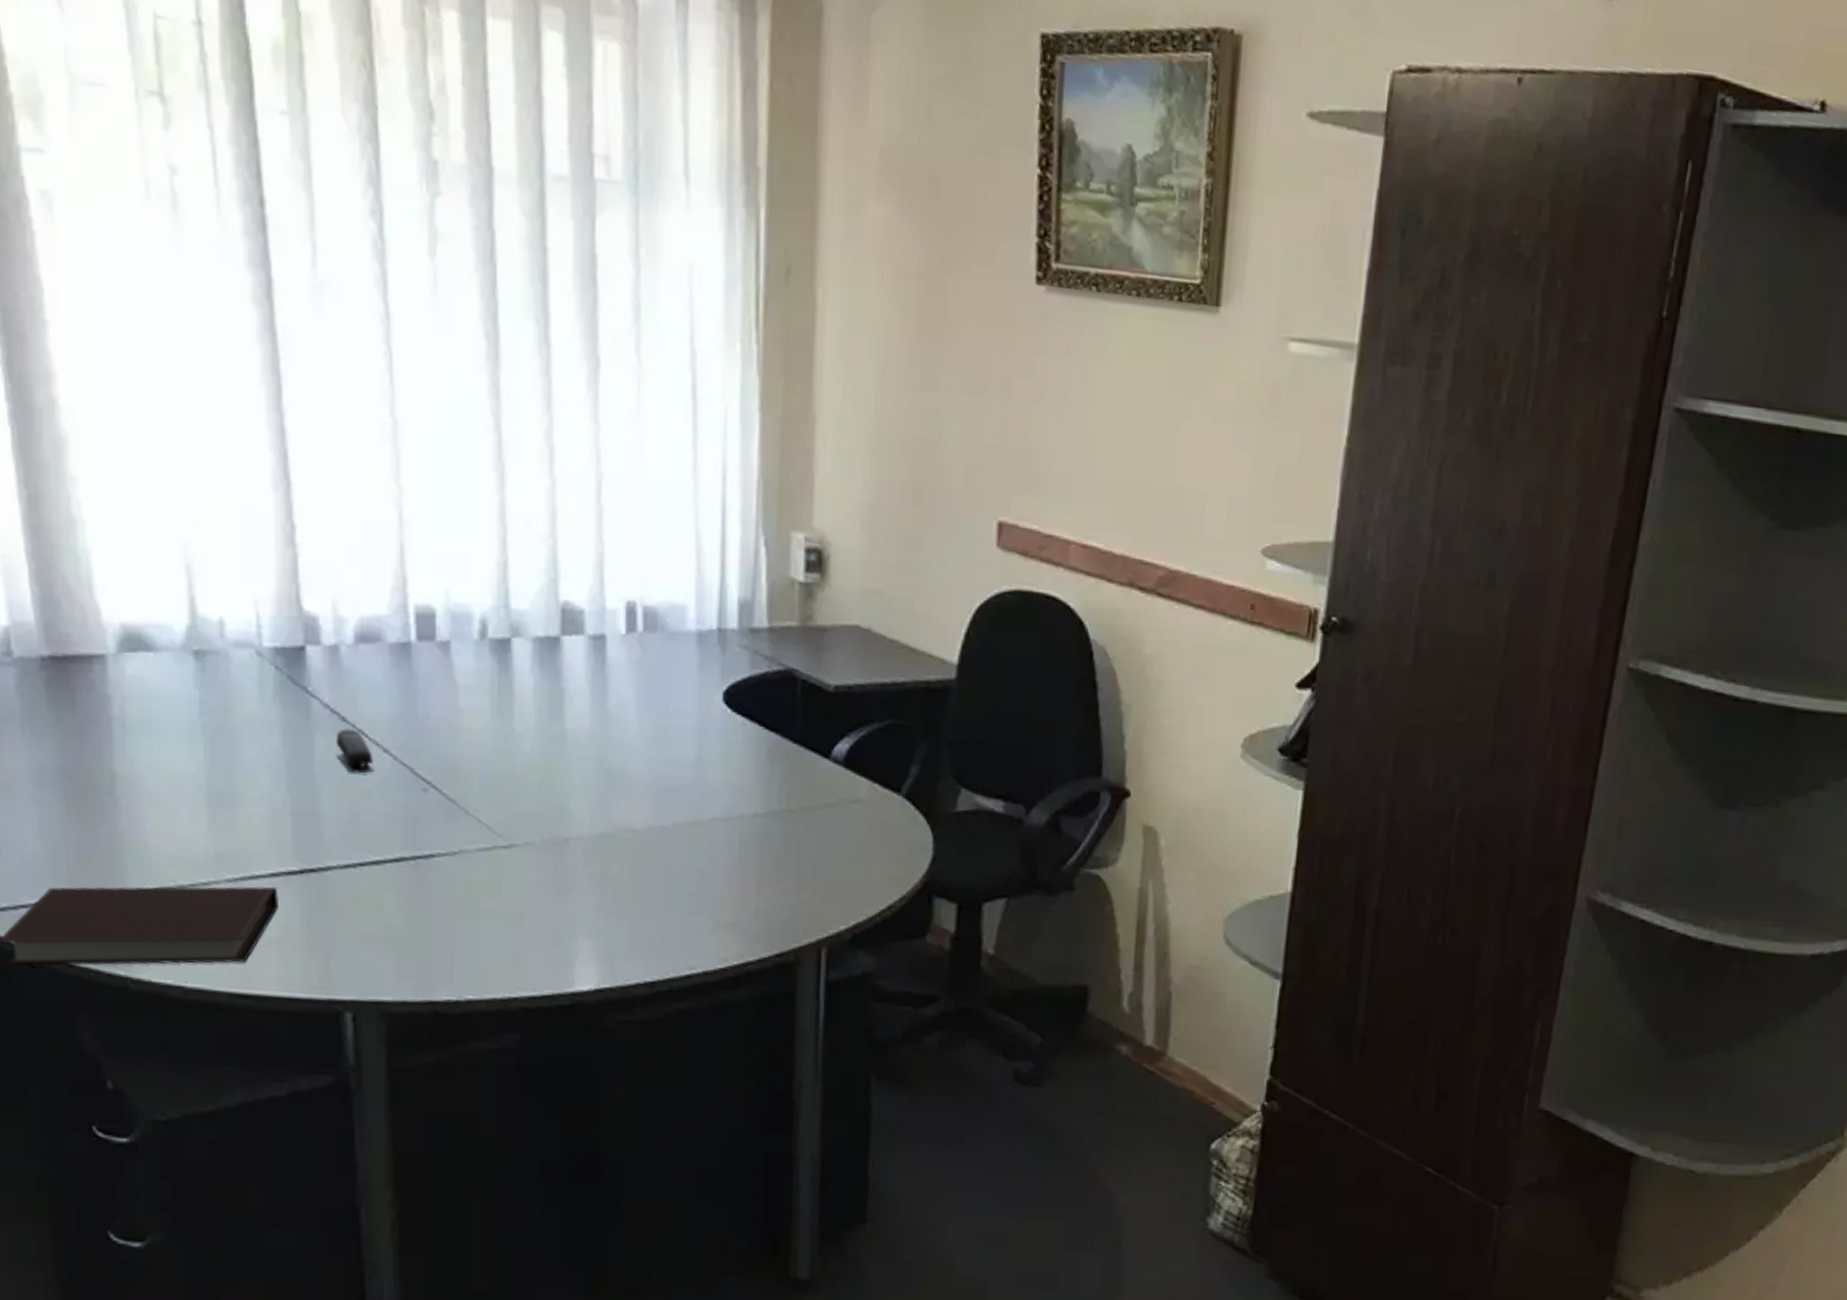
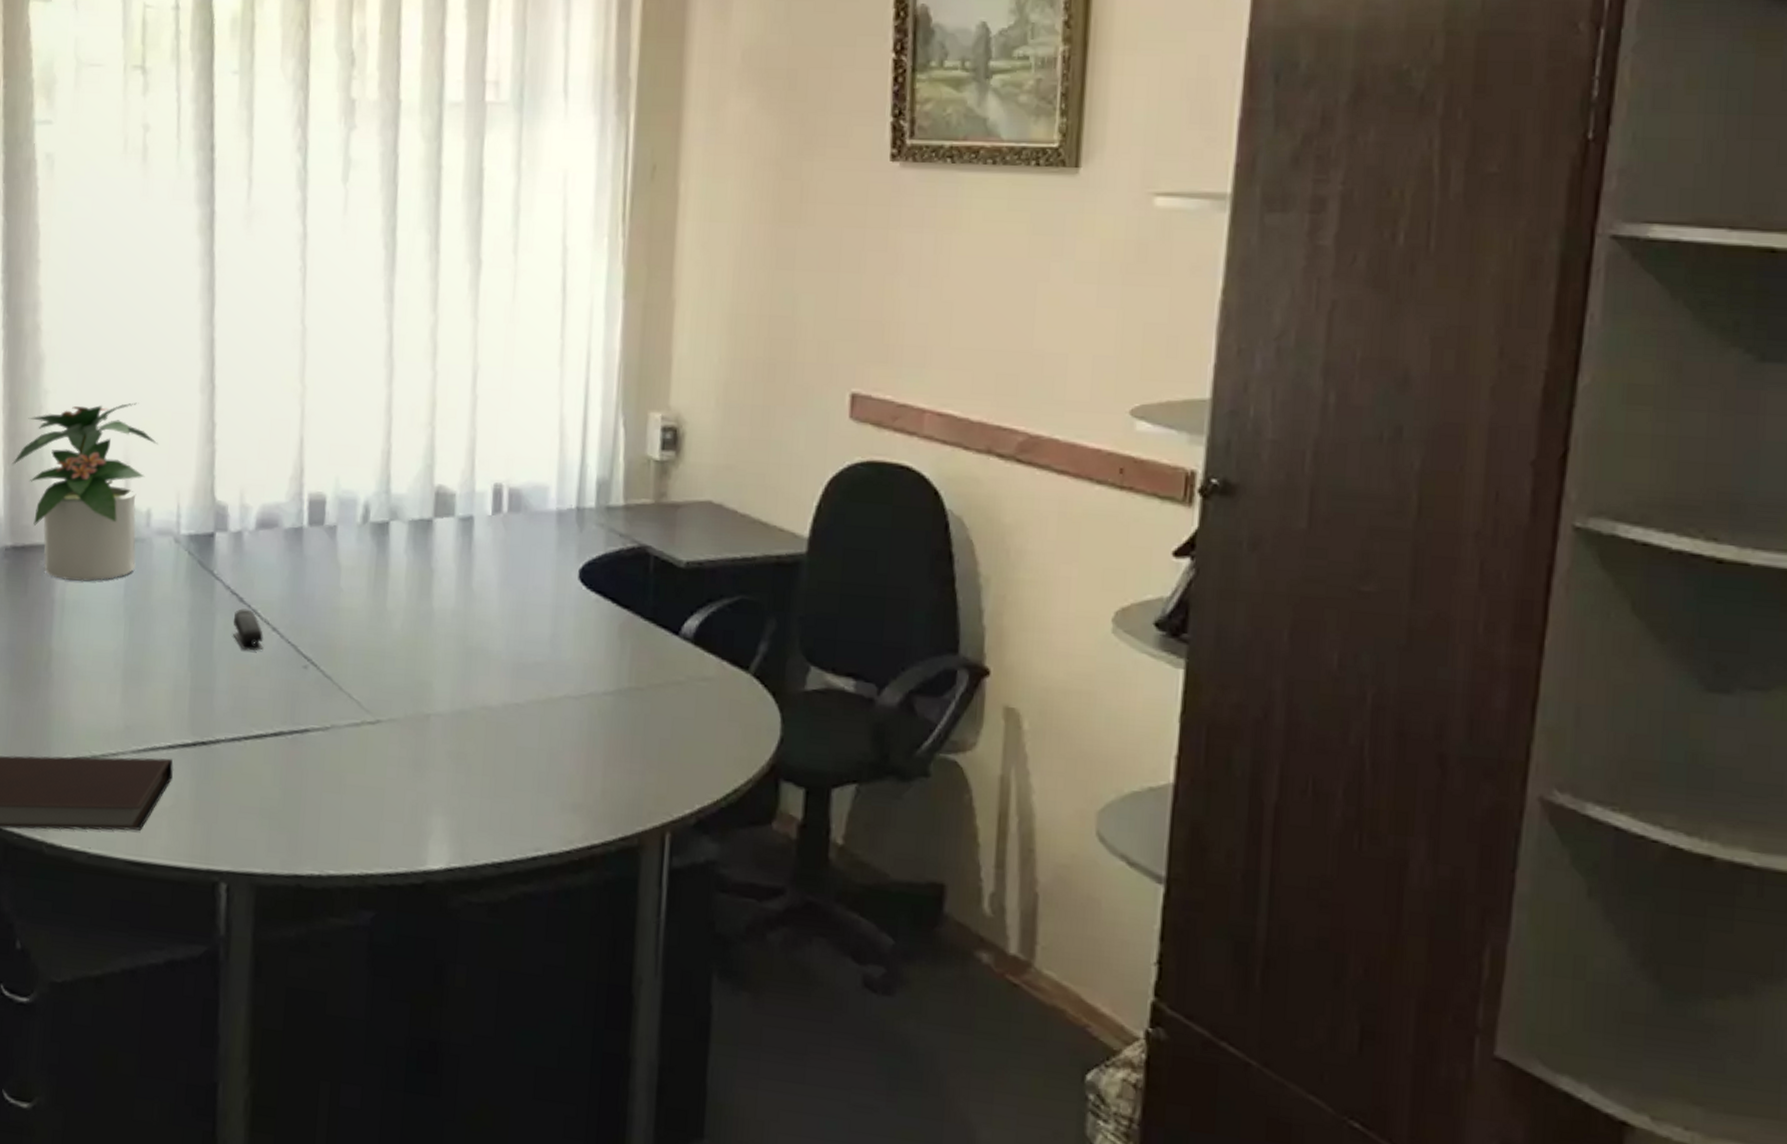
potted plant: none [39,496,225,697] -> present [12,402,158,582]

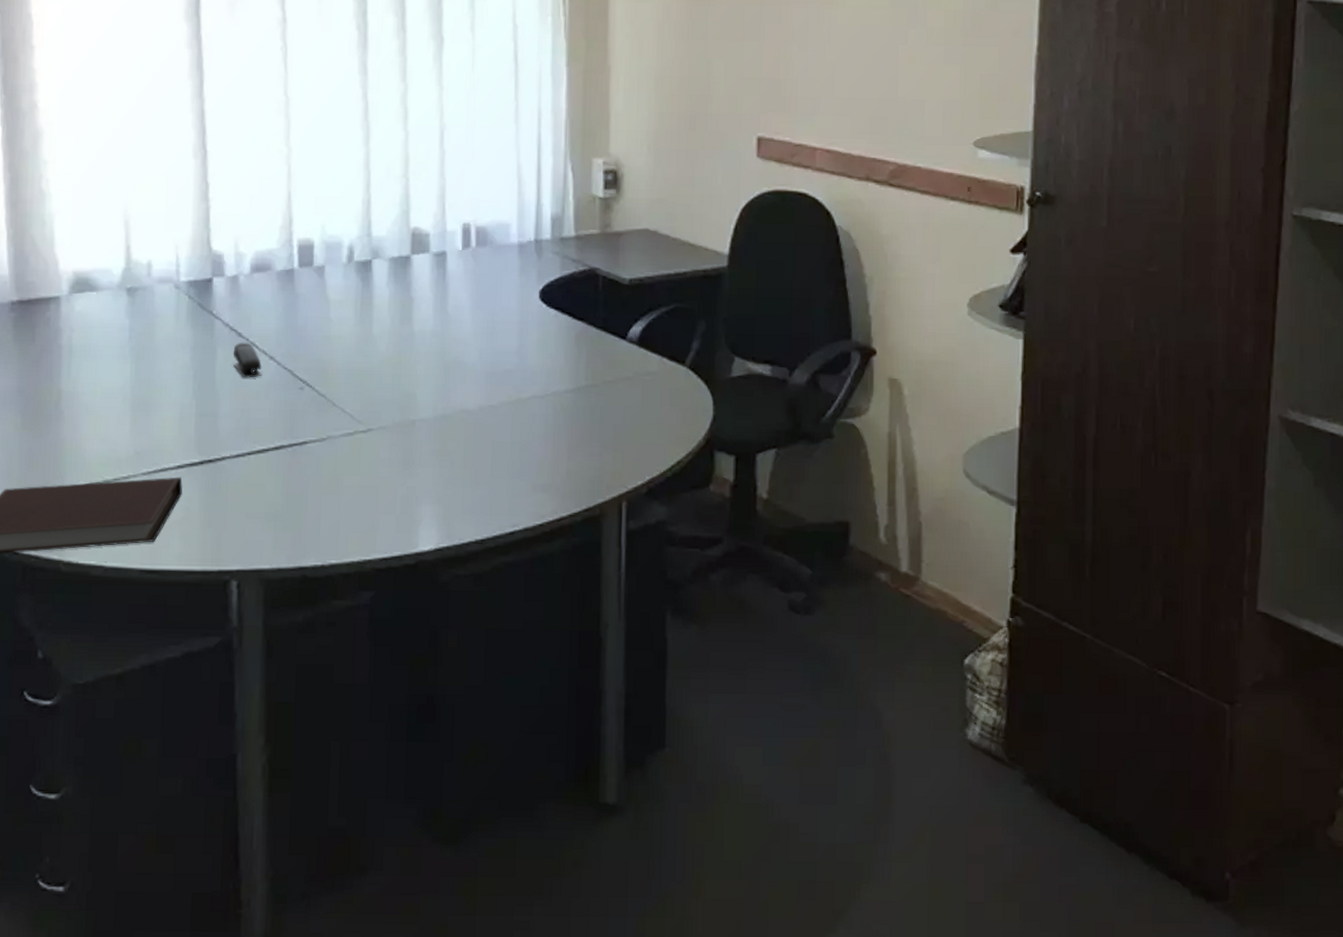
potted plant: present [12,402,158,582] -> none [15,168,155,328]

